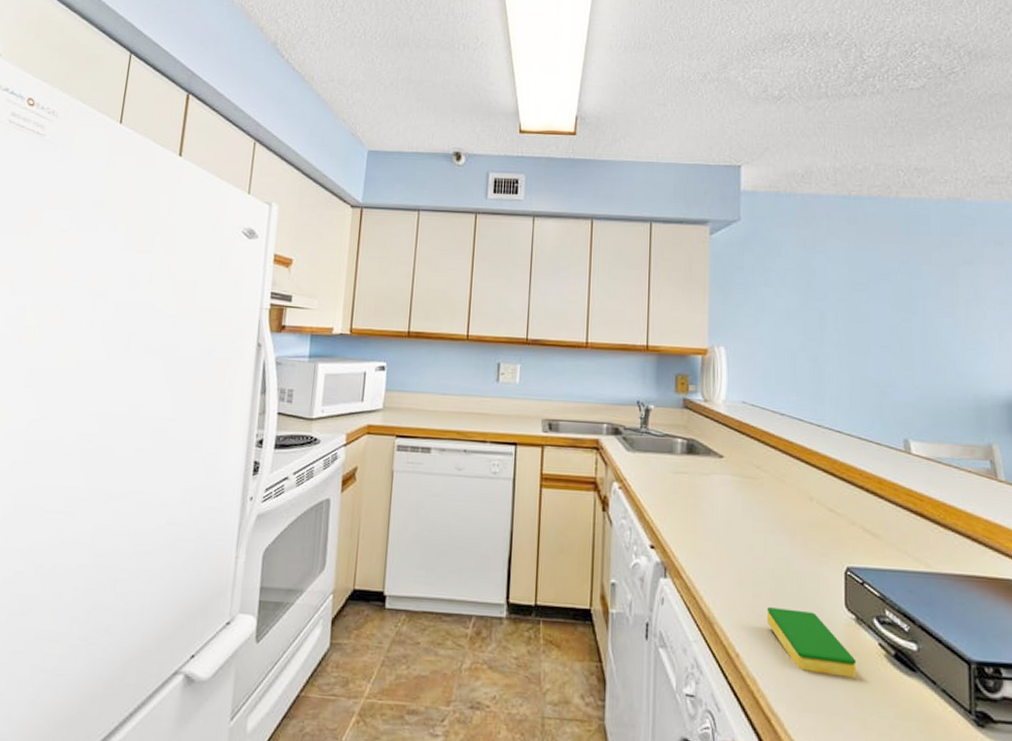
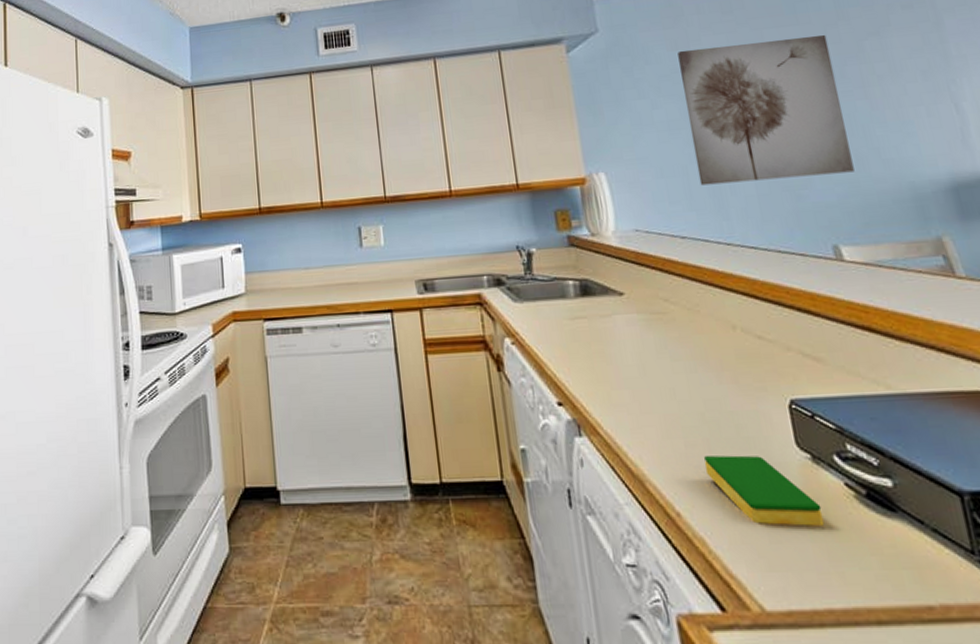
wall art: none [804,249,933,379] -> present [677,34,855,186]

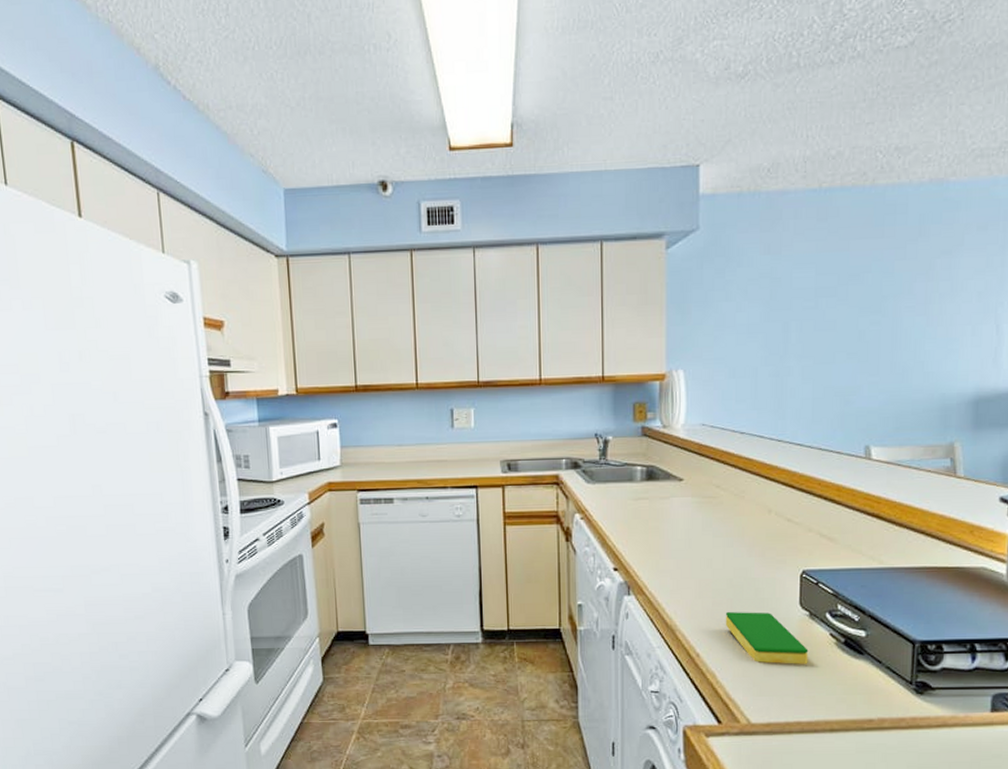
wall art: present [677,34,855,186] -> none [765,249,905,387]

